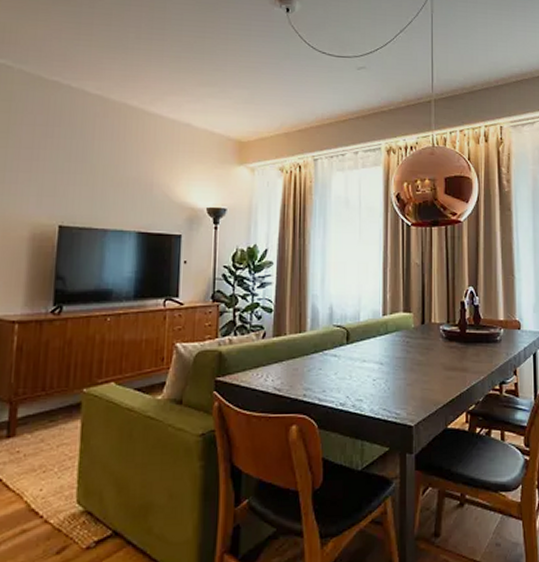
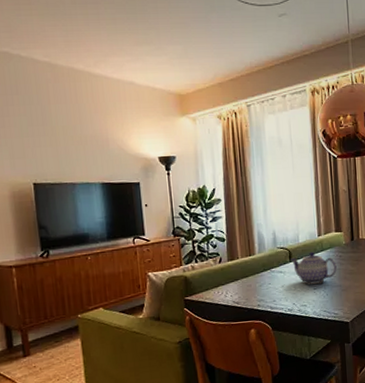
teapot: none [348,333,402,374] -> present [290,251,337,285]

